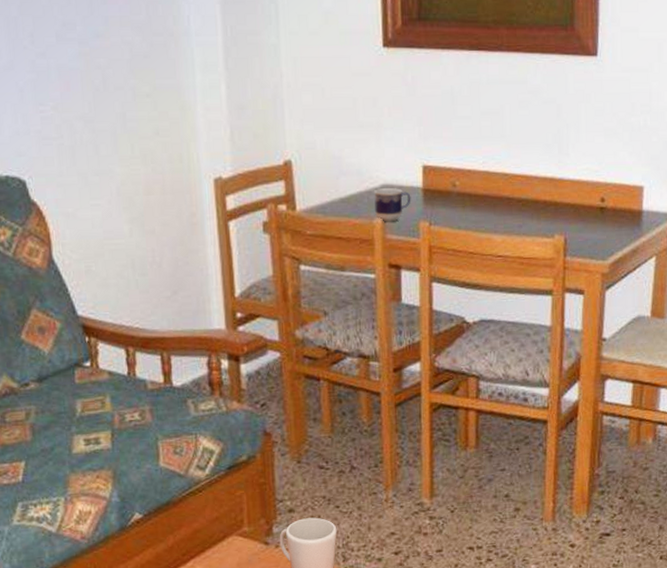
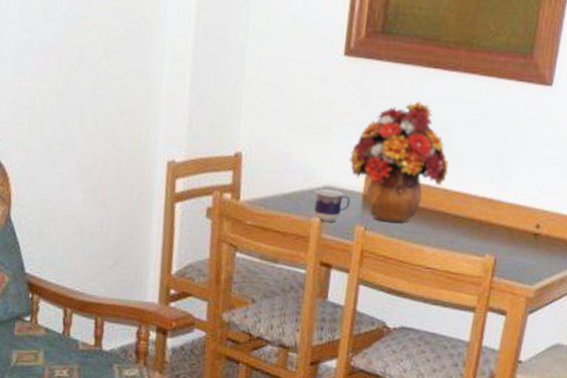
flower arrangement: none [403,85,506,214] -> present [349,100,449,223]

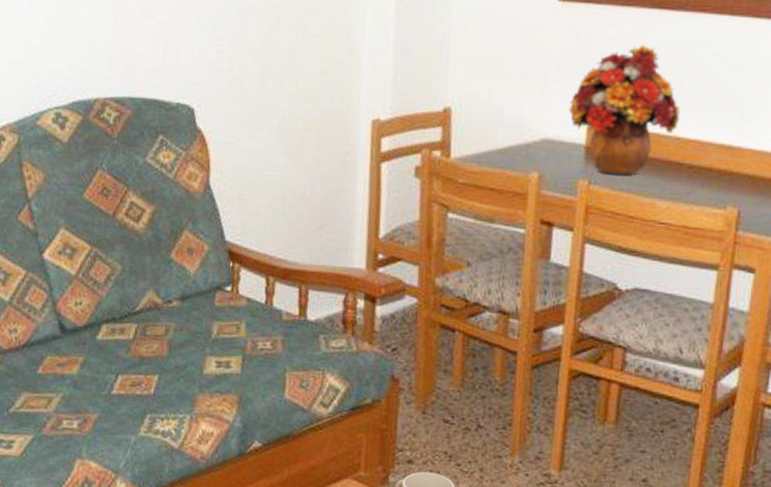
cup: present [314,189,351,223] -> none [532,142,572,178]

